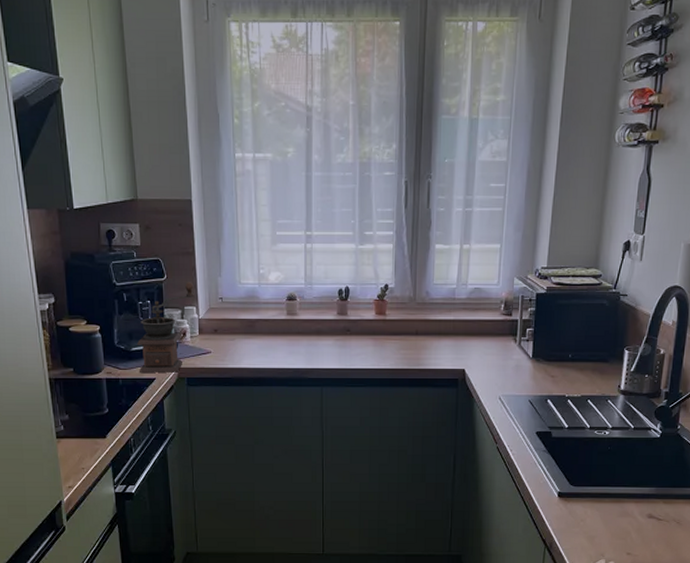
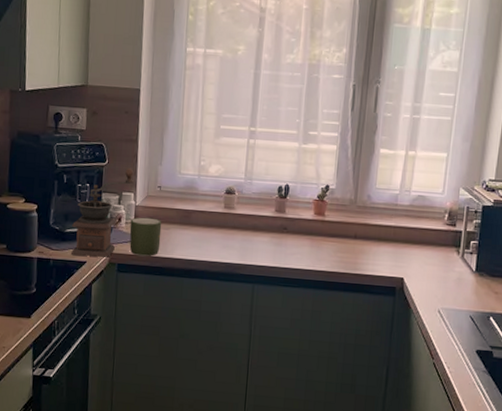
mug: none [195,330,227,369] -> present [129,217,162,257]

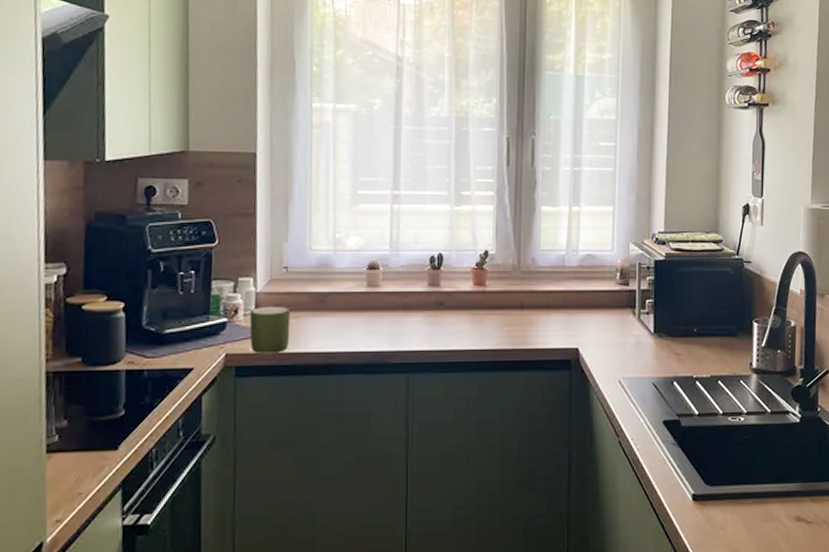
coffee grinder: present [71,167,134,258] -> none [173,247,252,361]

